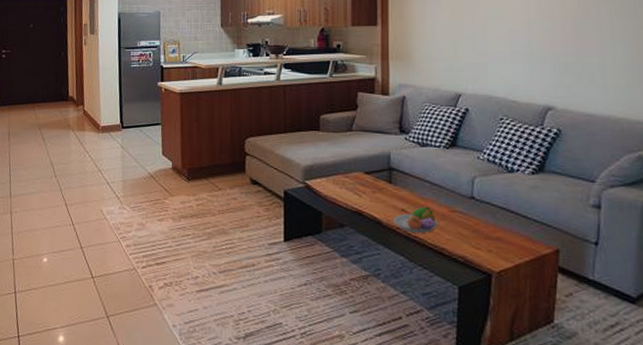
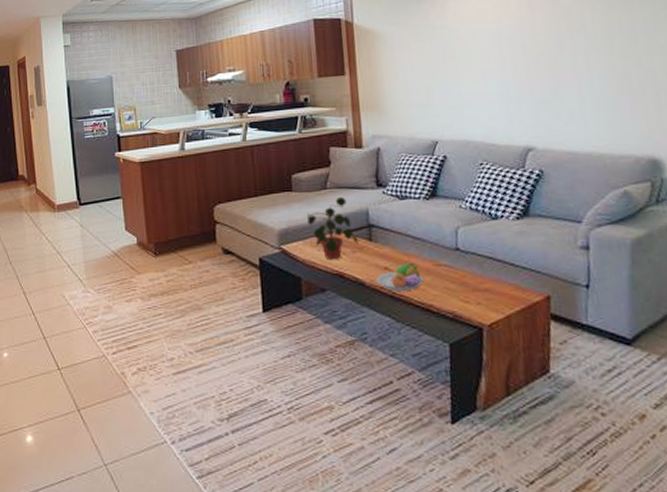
potted plant: none [332,140,379,198] -> present [307,197,359,260]

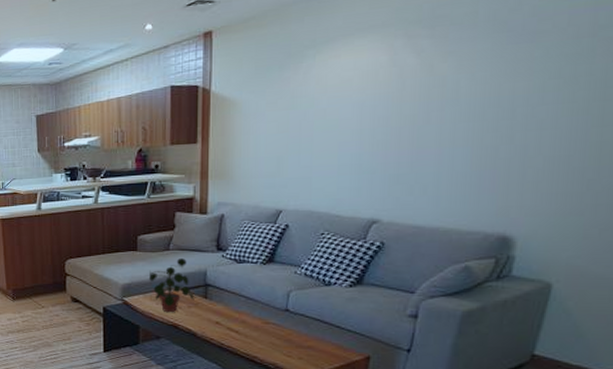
fruit bowl: present [376,262,423,291] -> none [208,319,251,343]

